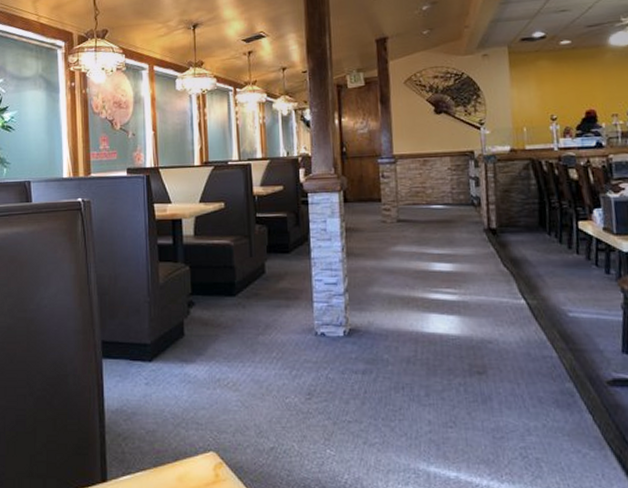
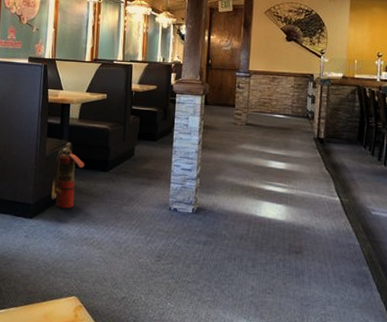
fire extinguisher: none [171,265,207,346] -> present [51,142,85,209]

